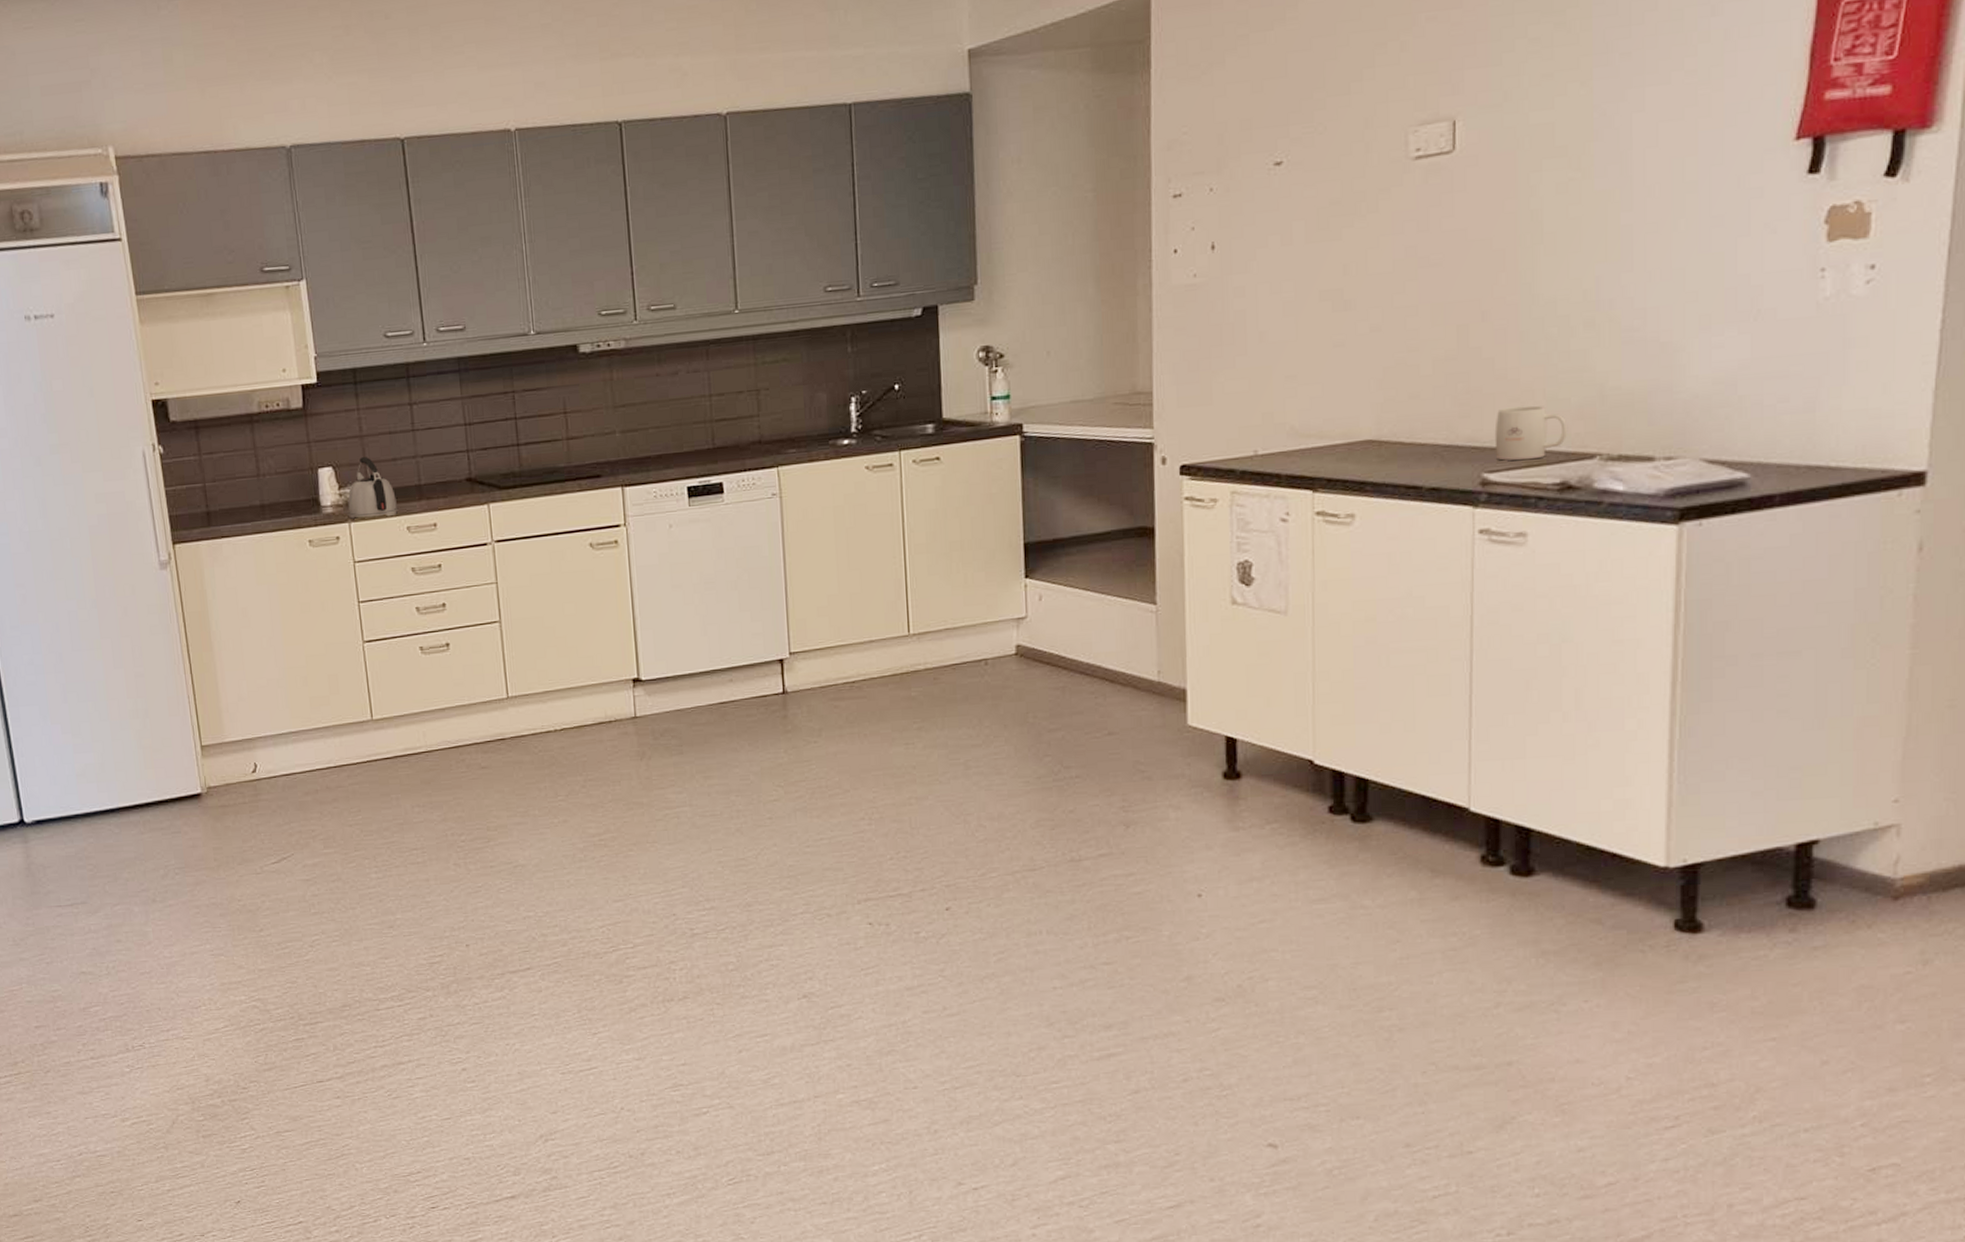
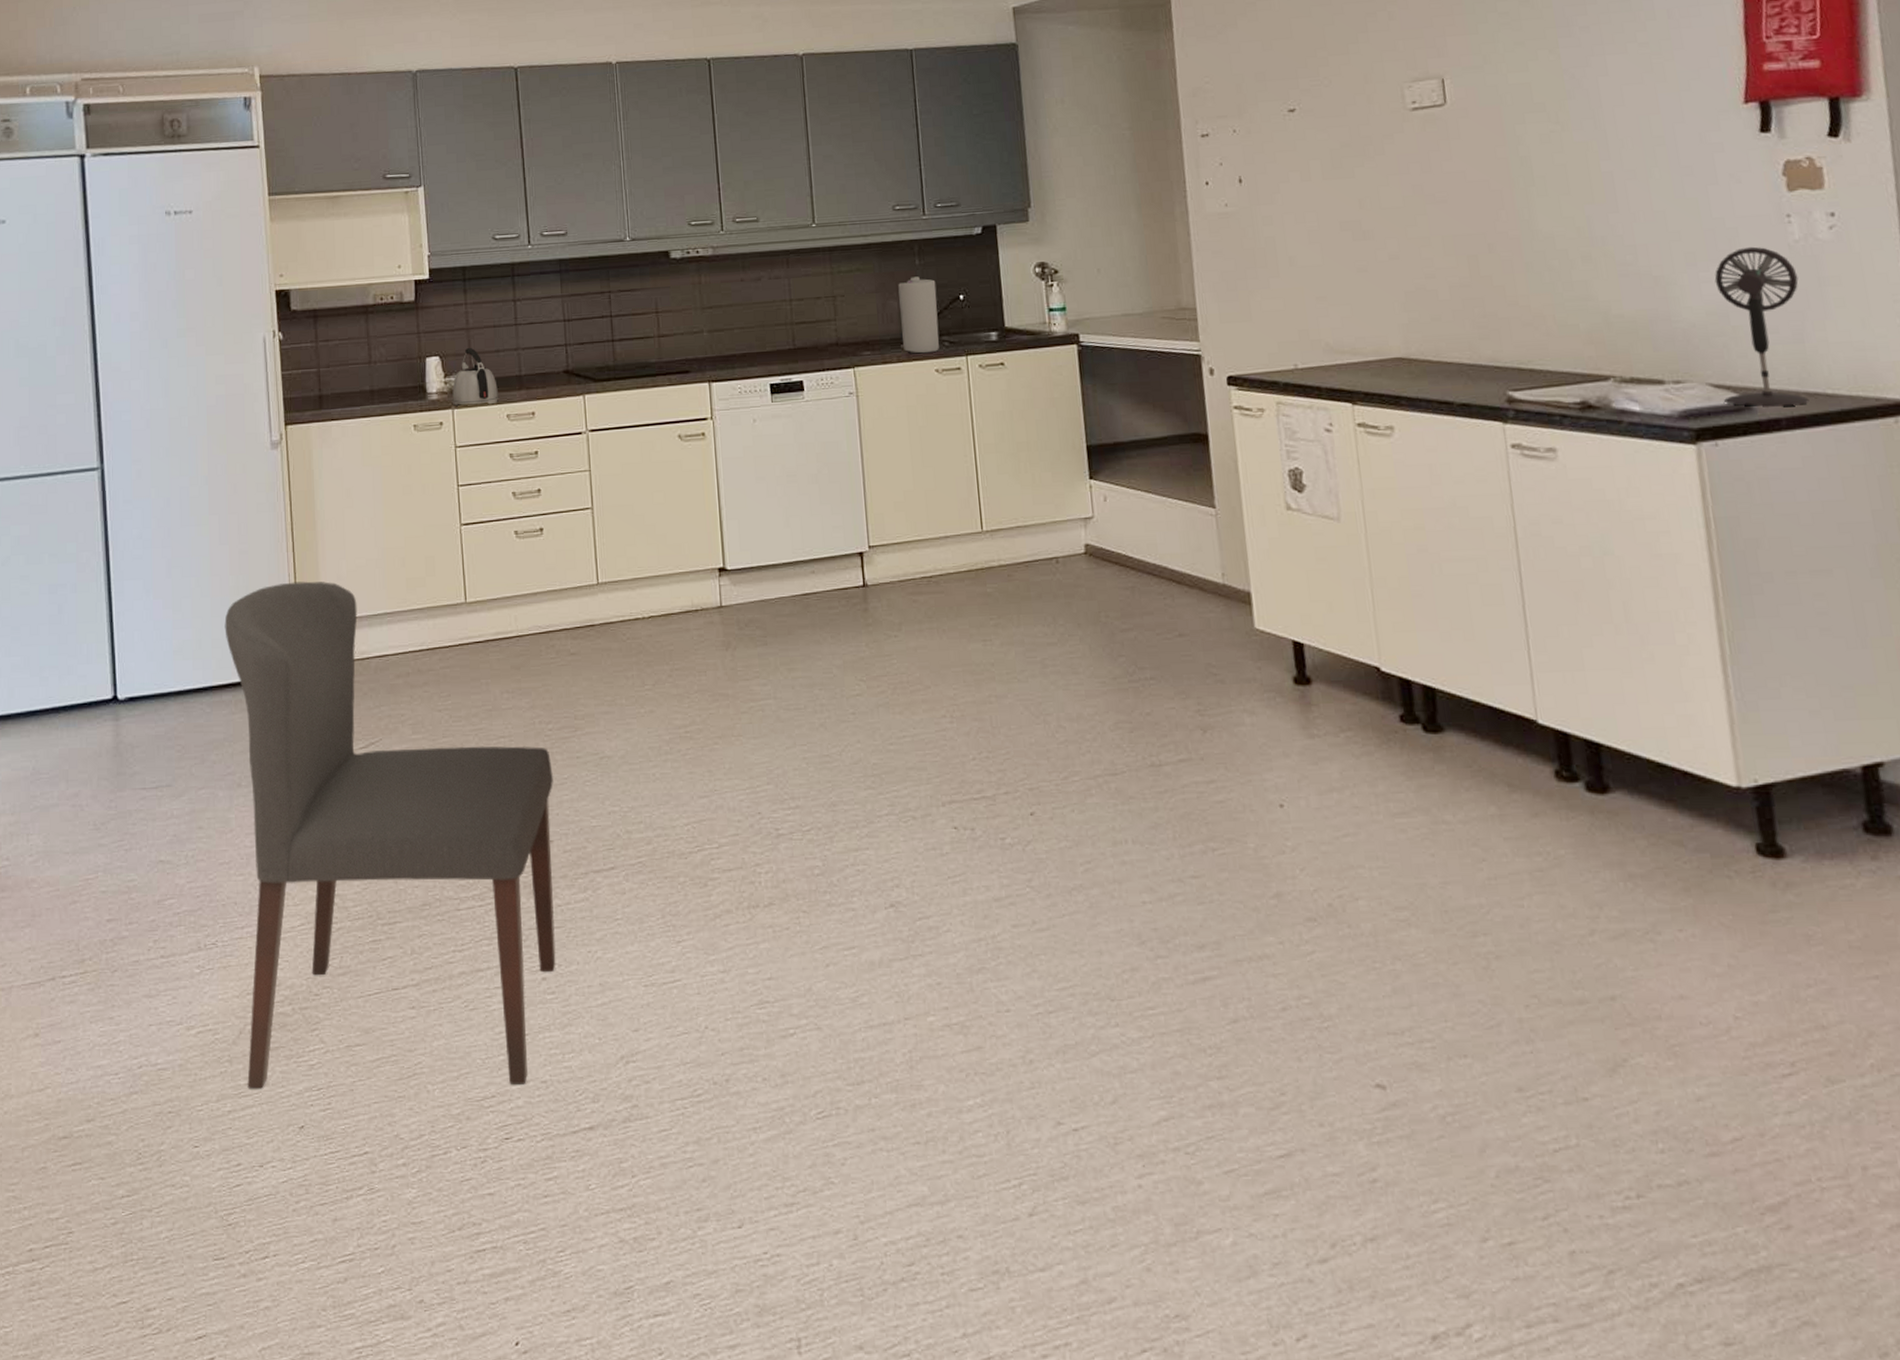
chair: none [125,702,475,1171] -> present [224,581,556,1089]
paper towel holder: none [828,365,871,451] -> present [898,276,940,354]
mug: present [1494,405,1568,461] -> none [1513,330,1581,381]
standing fan: none [1717,306,1821,482] -> present [1714,246,1809,407]

